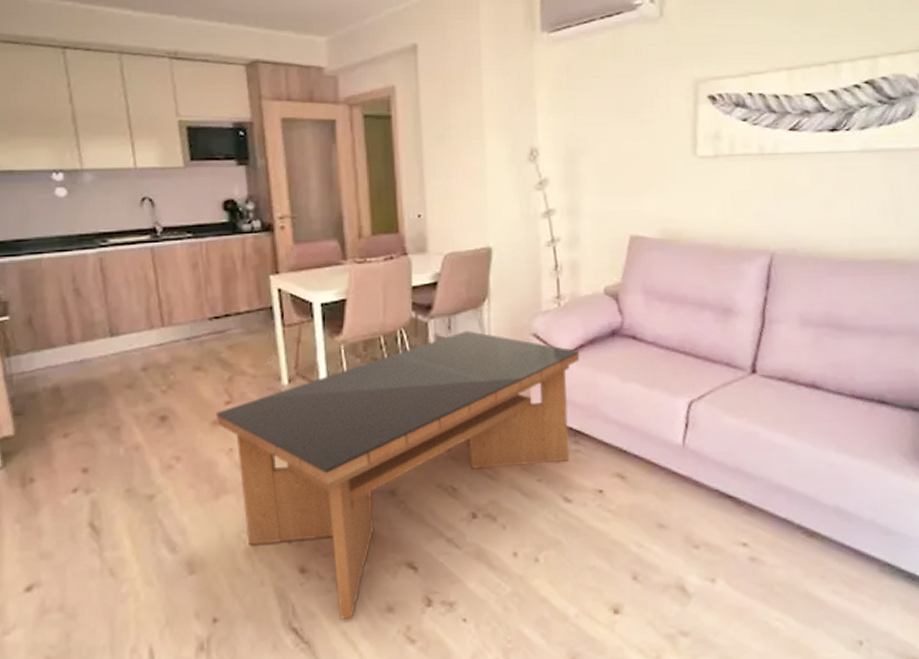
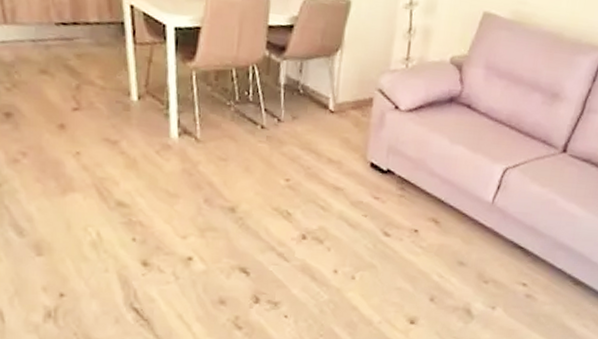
coffee table: present [216,331,580,620] -> none [64,76,419,306]

